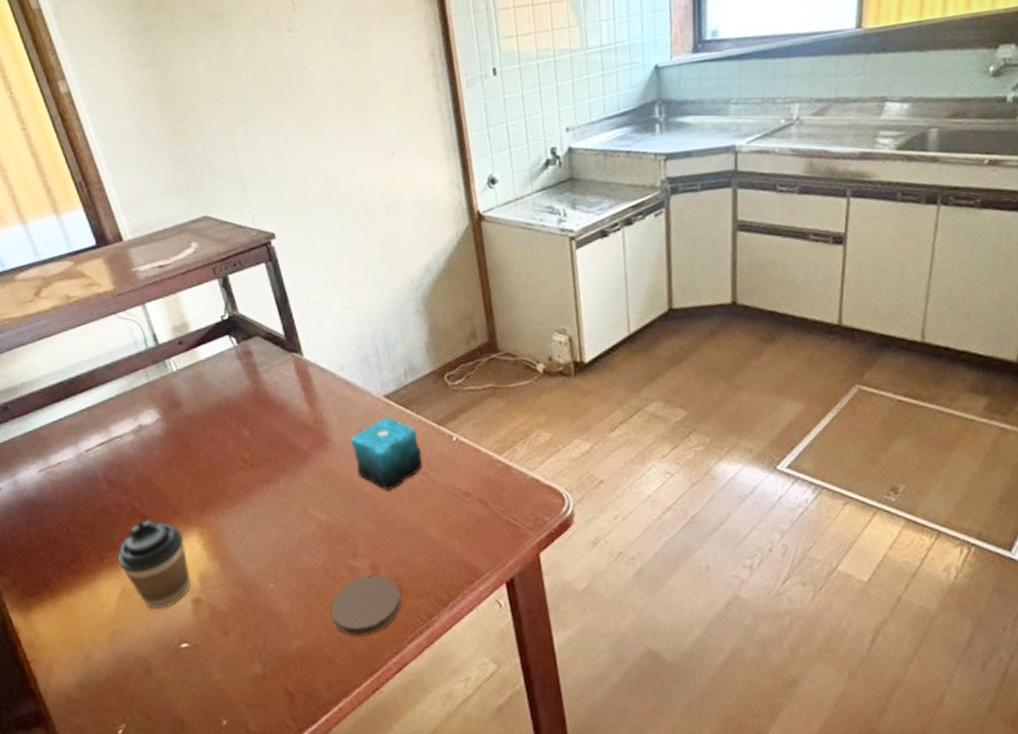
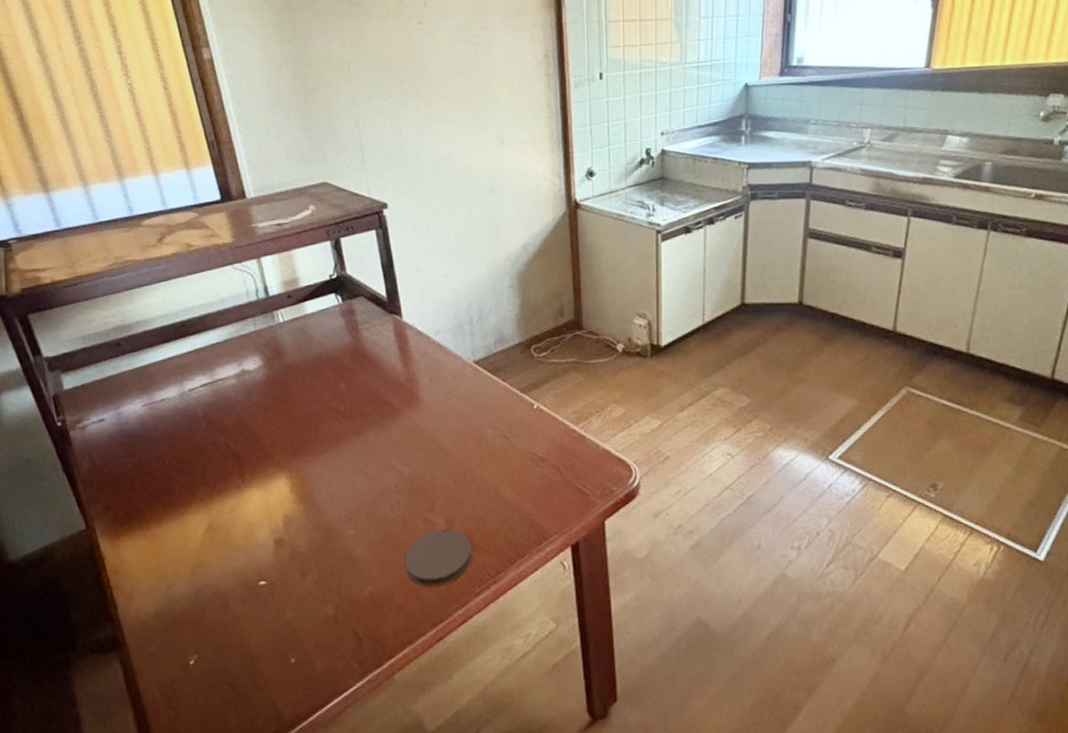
coffee cup: present [117,520,191,609] -> none [208,460,275,545]
candle: present [351,415,422,491] -> none [439,379,504,451]

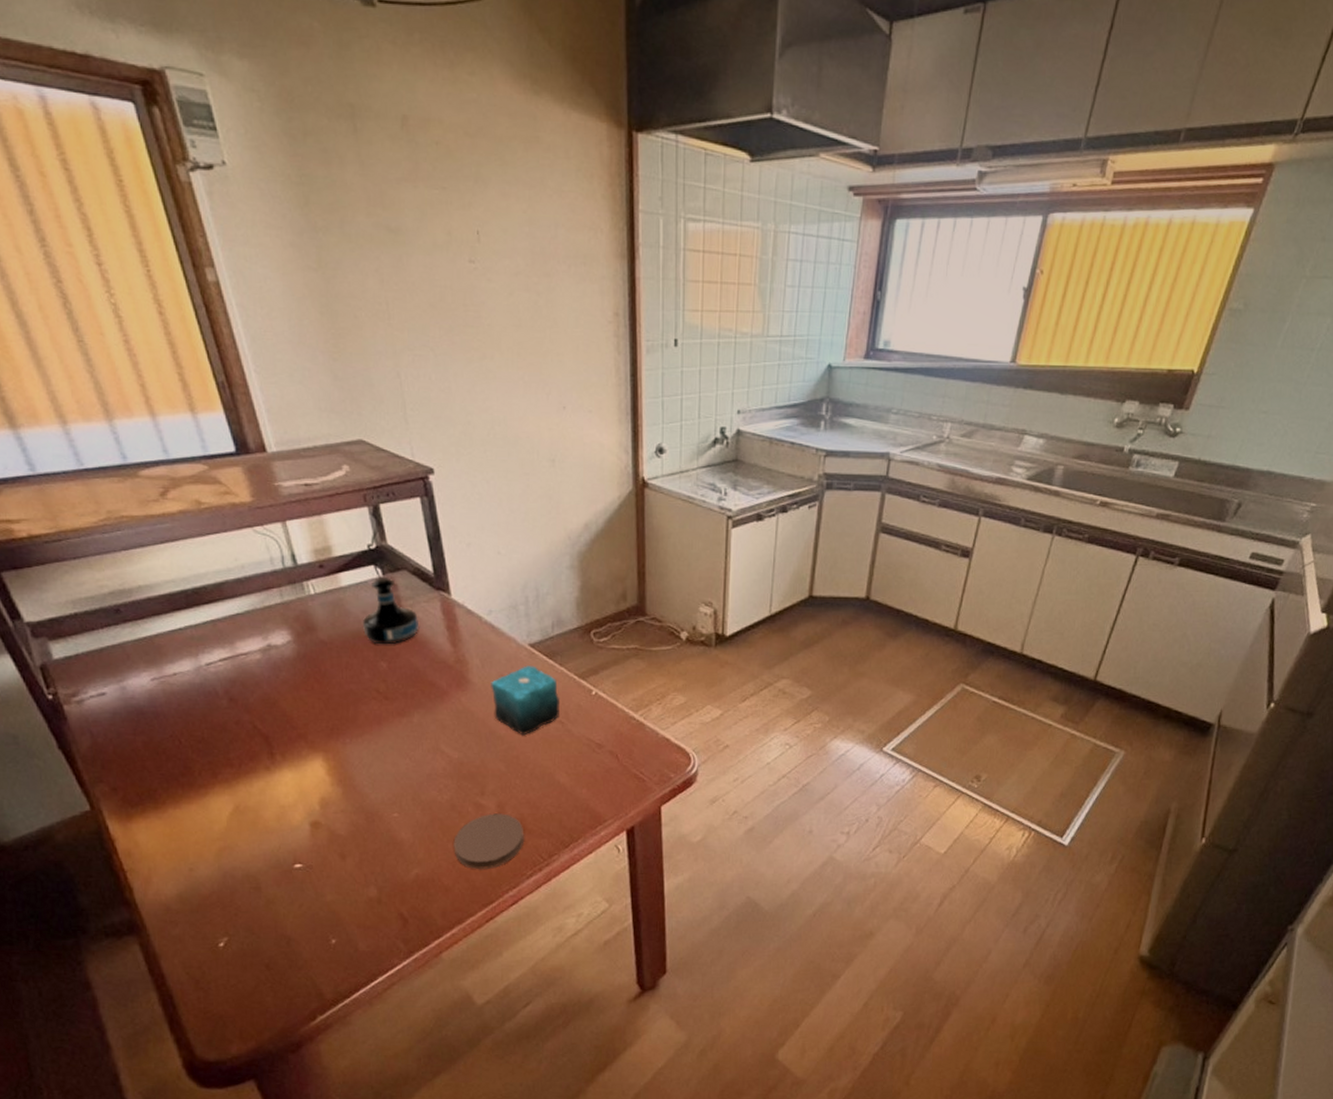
tequila bottle: none [323,303,373,367] -> present [362,576,418,645]
candle: none [439,379,504,451] -> present [491,663,561,736]

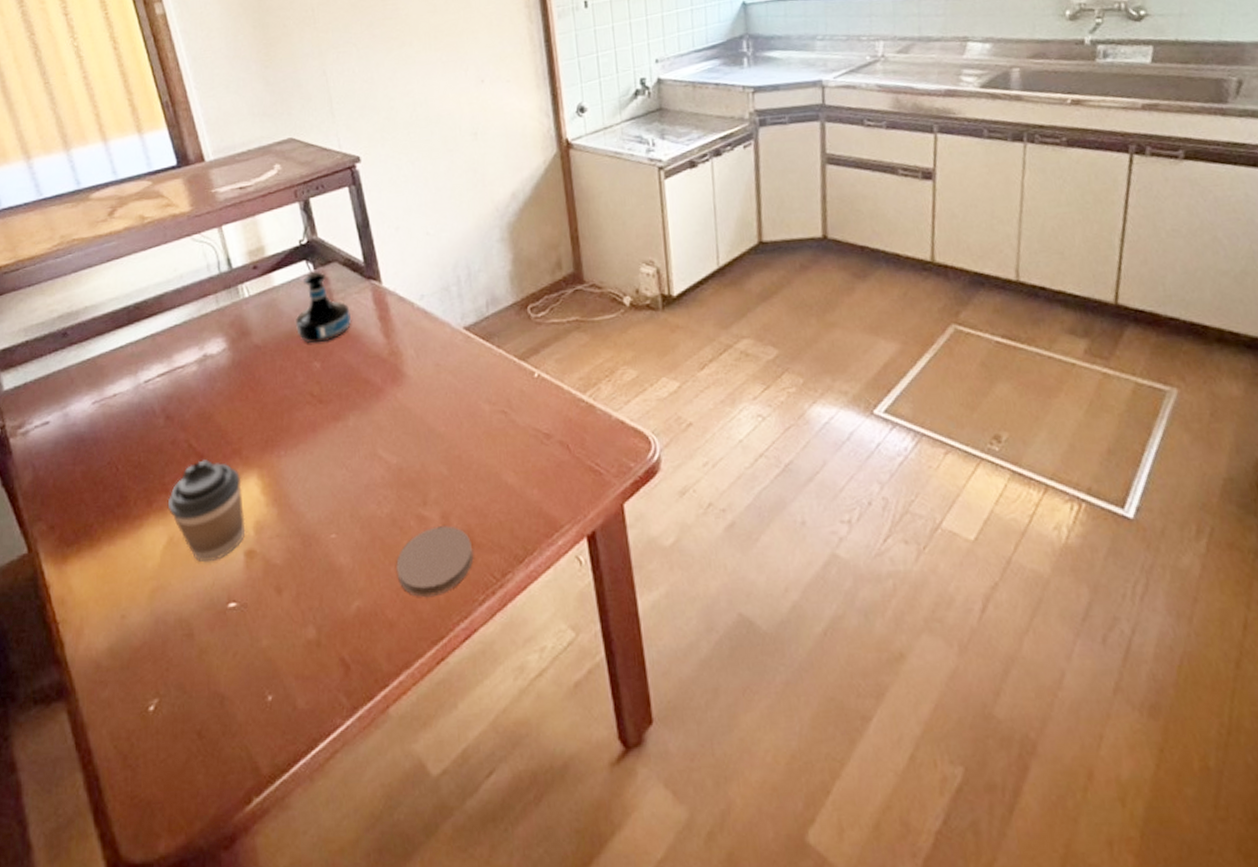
coffee cup: none [232,740,311,828] -> present [167,459,245,561]
candle: present [491,663,561,736] -> none [427,348,501,431]

